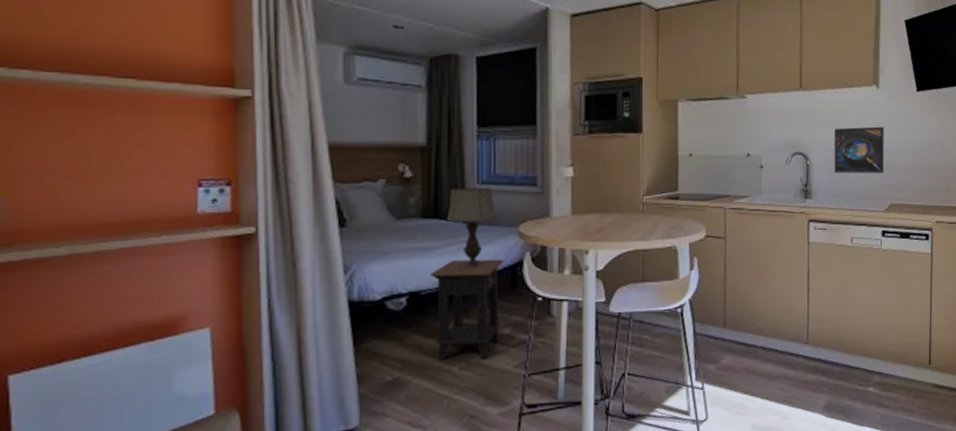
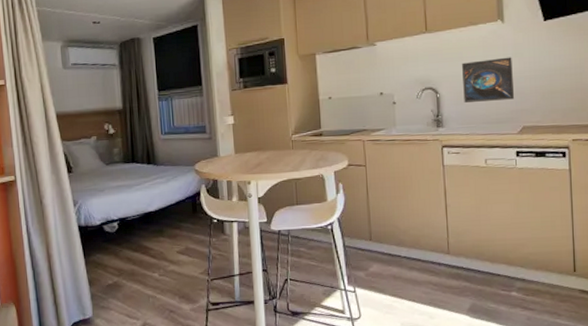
side table: present [430,259,503,361] -> none [133,191,187,269]
table lamp: present [447,188,498,269] -> none [141,137,178,200]

